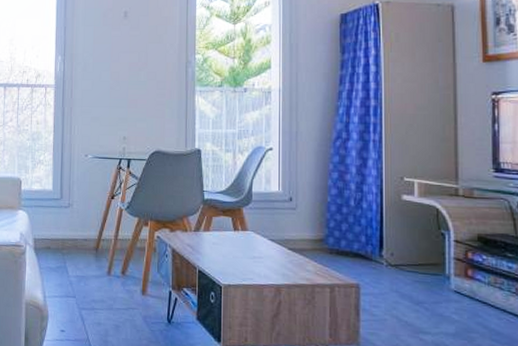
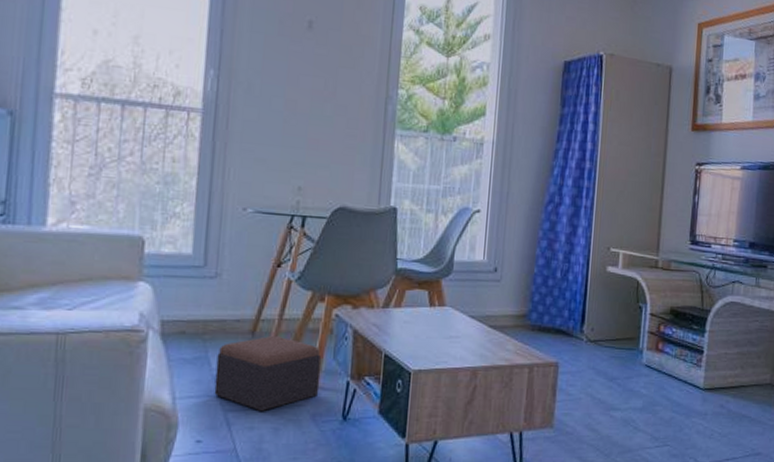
footstool: none [71,251,148,312] -> present [214,335,321,412]

